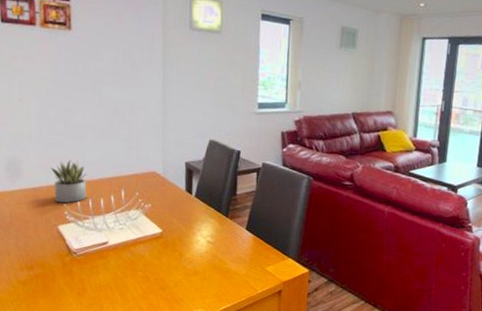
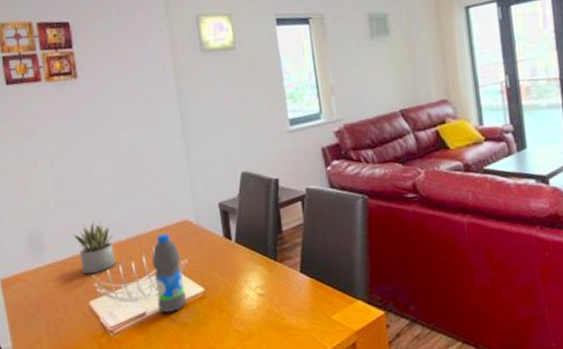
water bottle: none [119,179,146,245] -> present [151,233,187,313]

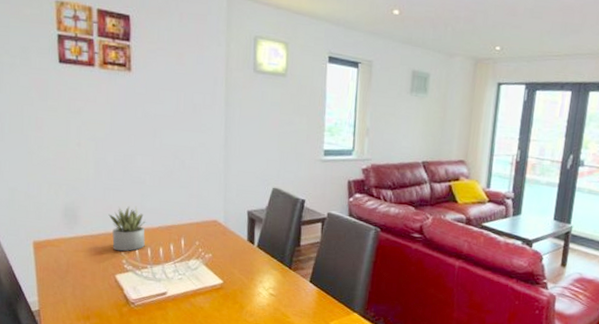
water bottle: present [151,233,187,313] -> none [178,228,206,297]

